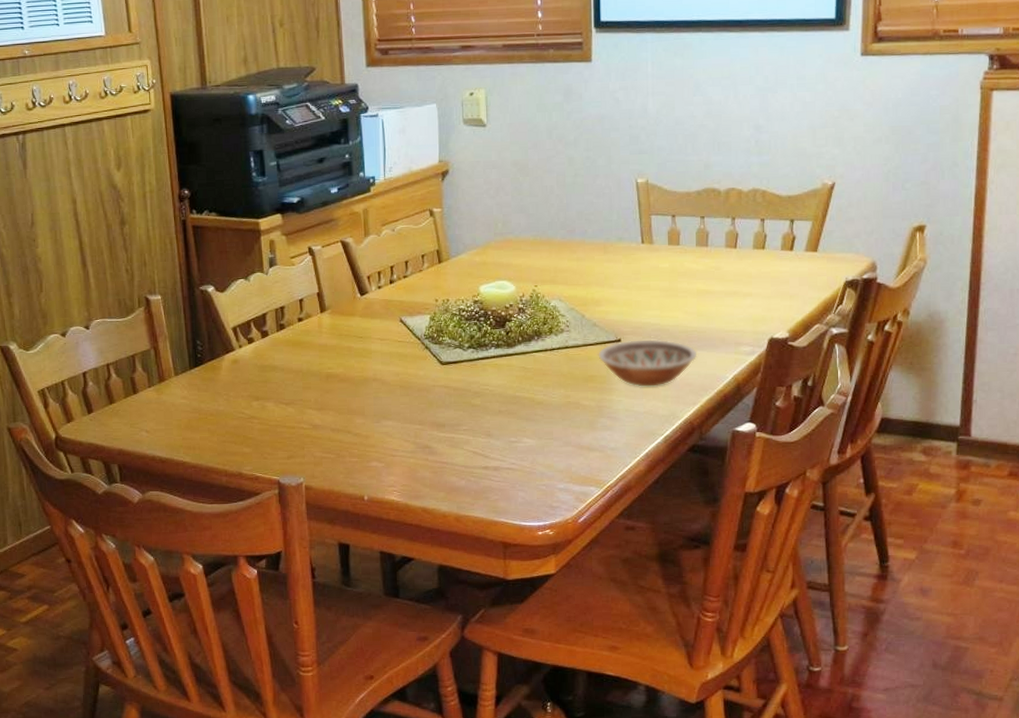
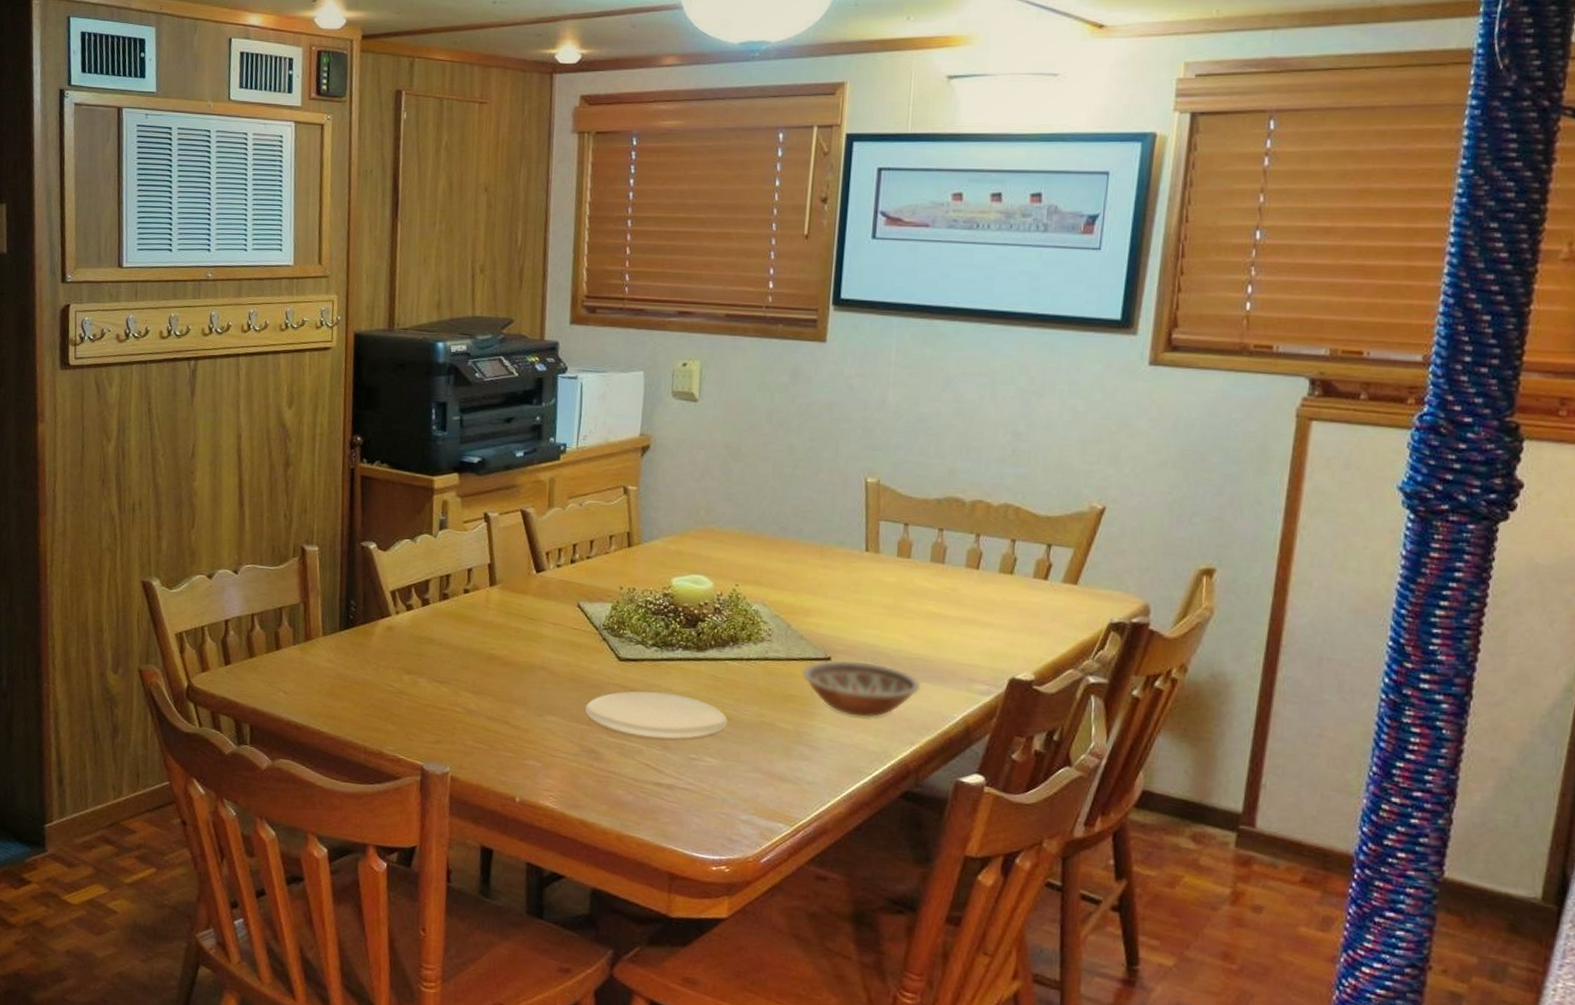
plate: none [416,387,539,430] -> present [585,691,727,742]

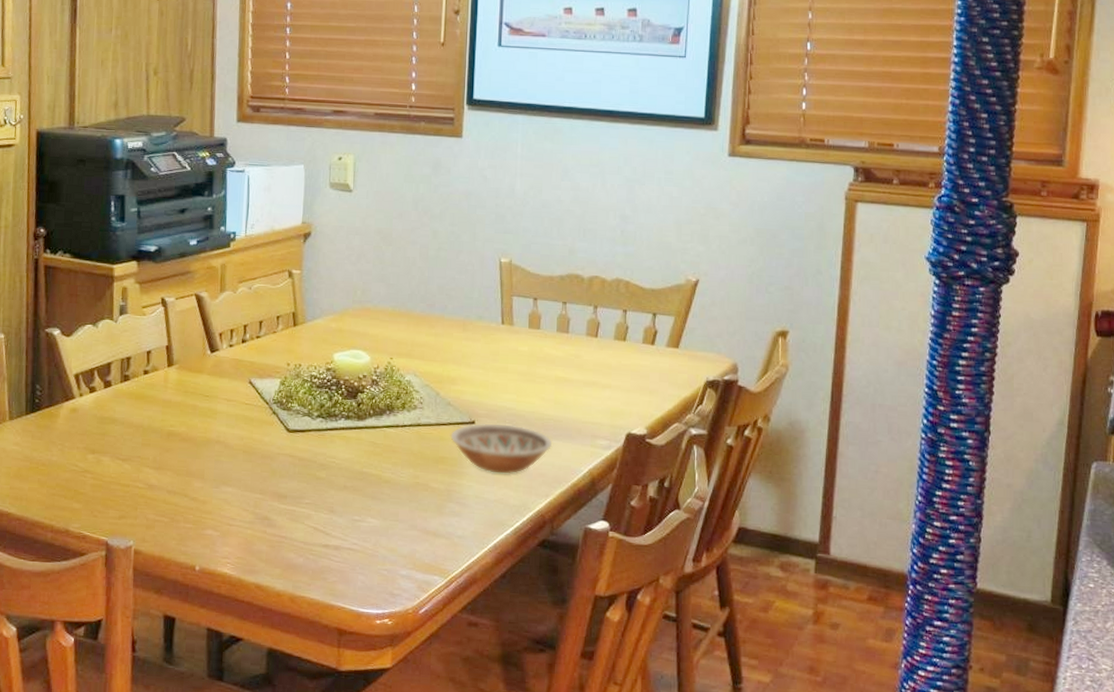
plate: present [585,691,727,742] -> none [258,459,386,505]

